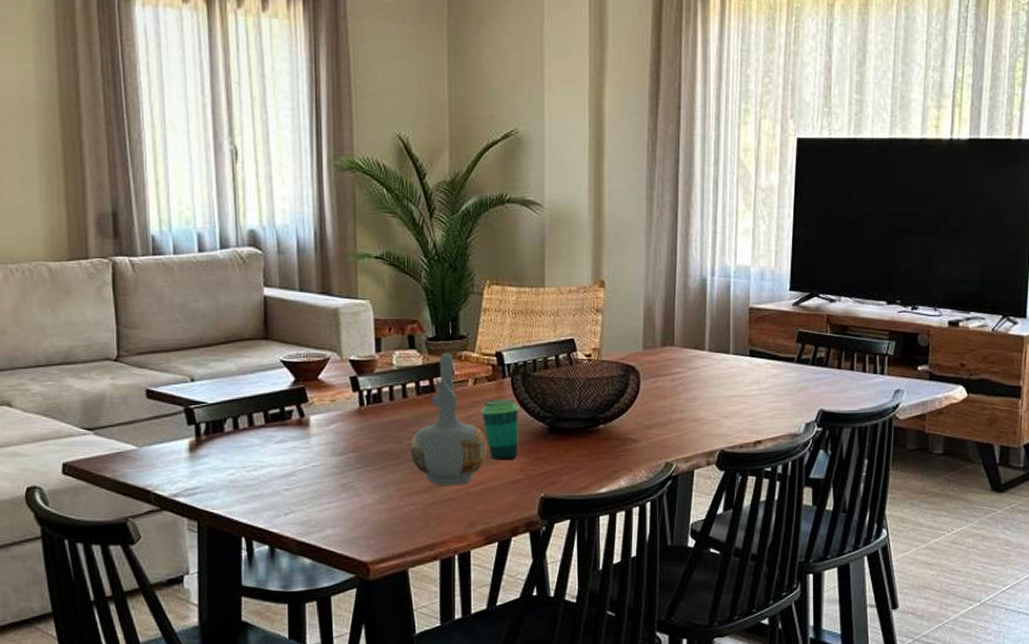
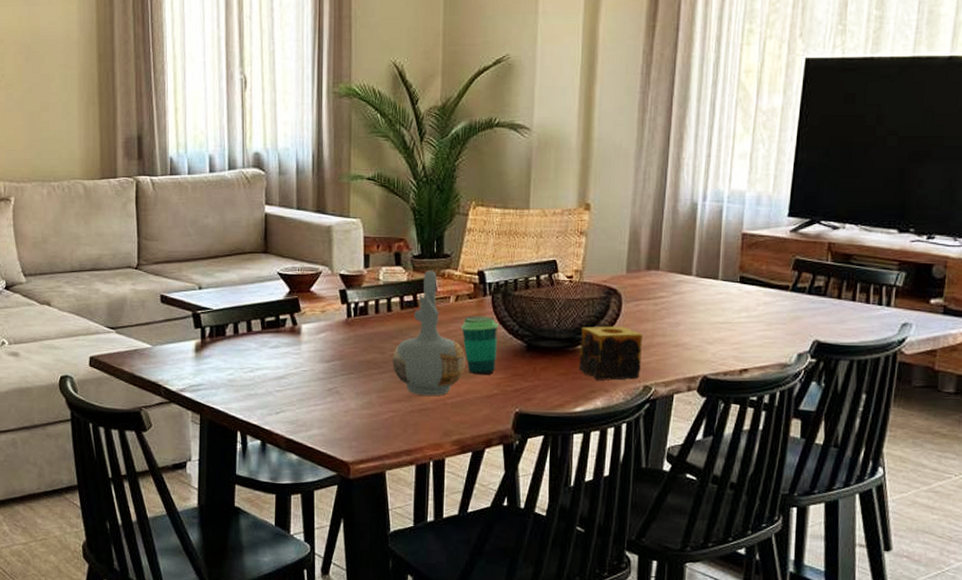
candle: none [601,403,662,459] -> present [578,326,643,380]

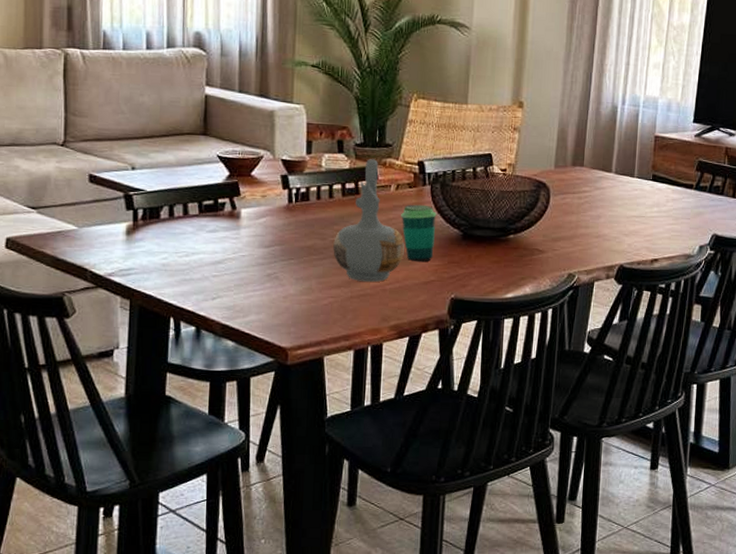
candle: present [578,326,643,380] -> none [510,217,569,268]

